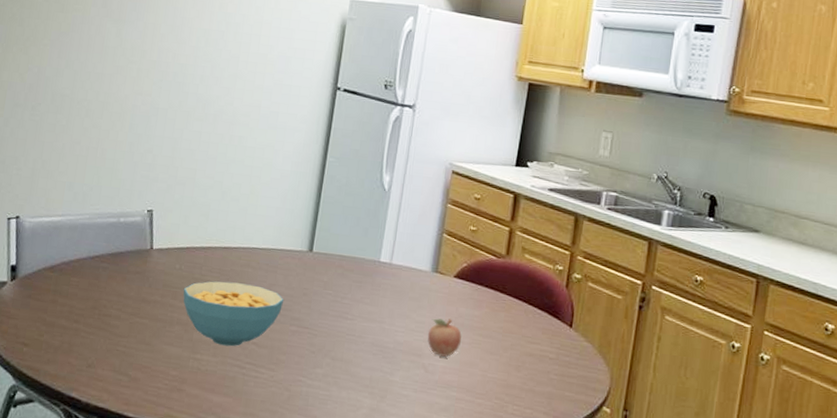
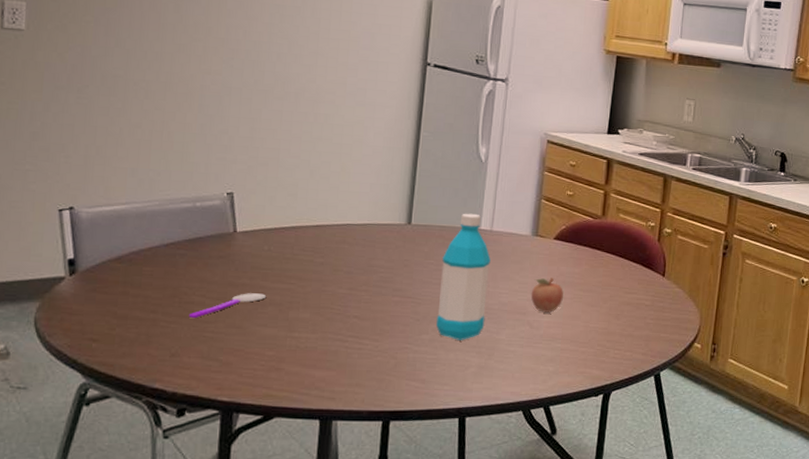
spoon: none [105,310,175,332] -> present [188,293,267,319]
cereal bowl: present [183,281,285,347] -> none [274,259,385,322]
water bottle: none [331,243,389,378] -> present [436,213,491,340]

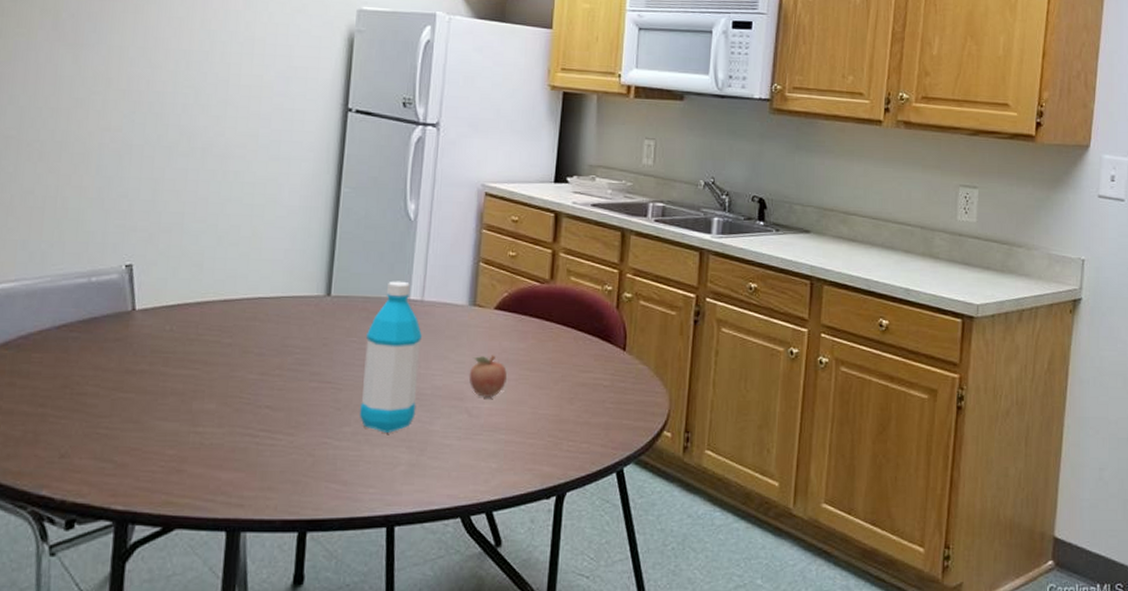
spoon: present [188,293,267,319] -> none [80,381,168,413]

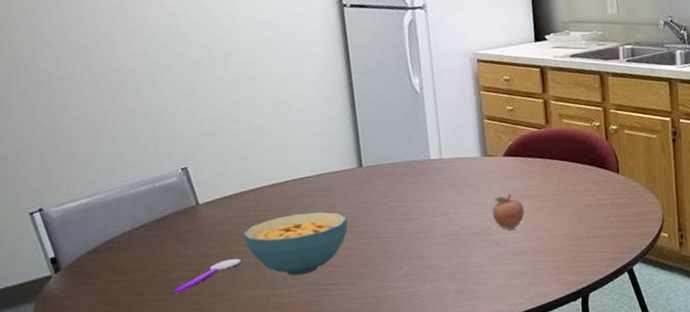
spoon: none [80,381,168,413] -> present [173,258,242,294]
cereal bowl: none [176,339,301,414] -> present [242,212,348,276]
water bottle: present [360,281,422,433] -> none [399,145,454,270]

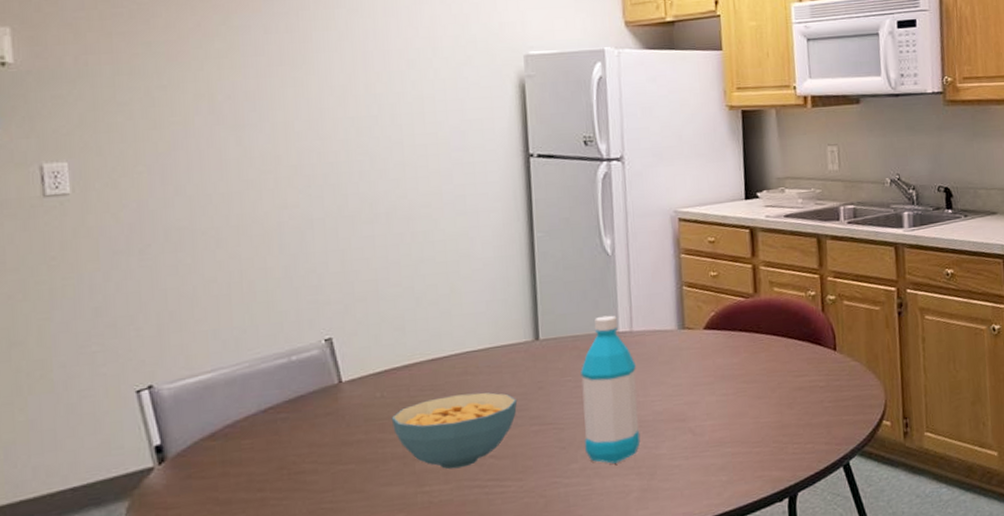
spoon: present [173,258,242,294] -> none [301,448,387,491]
water bottle: none [399,145,454,270] -> present [581,315,641,464]
fruit: present [492,194,524,230] -> none [687,373,725,416]

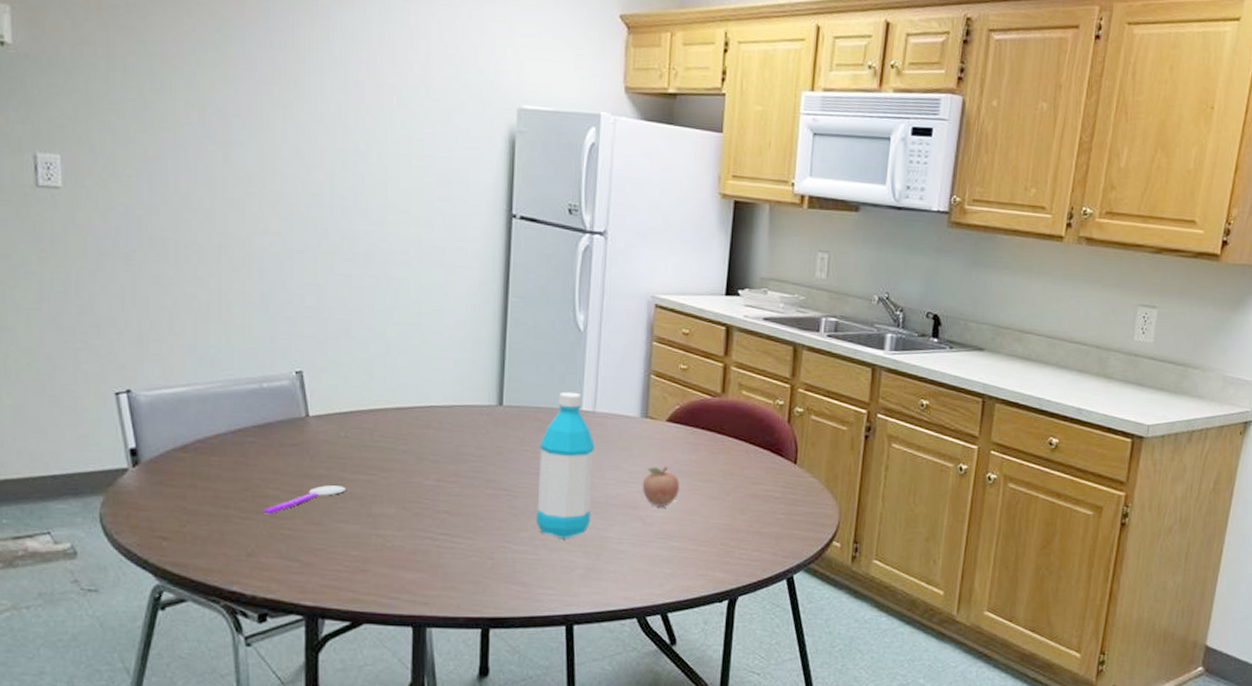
spoon: none [301,448,387,491] -> present [263,485,347,514]
cereal bowl: present [391,392,518,470] -> none [353,446,476,518]
fruit: none [687,373,725,416] -> present [642,466,679,506]

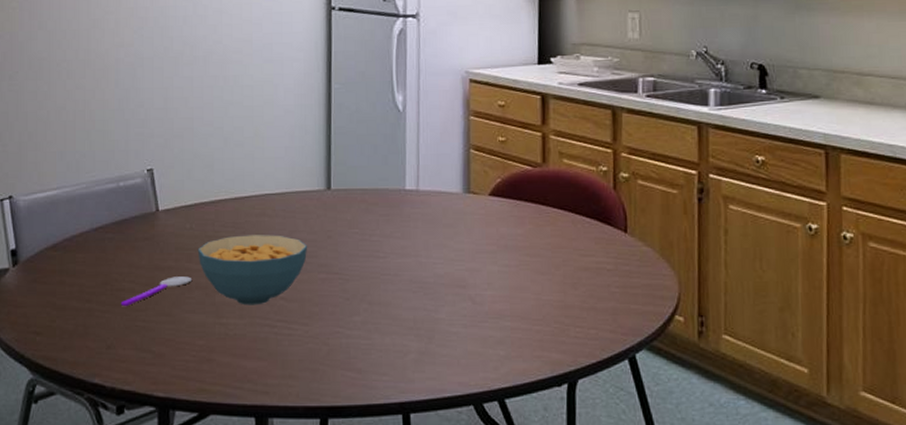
cereal bowl: none [353,446,476,518] -> present [197,235,308,305]
water bottle: present [536,391,595,538] -> none [367,172,421,321]
fruit: present [642,466,679,506] -> none [469,242,507,284]

